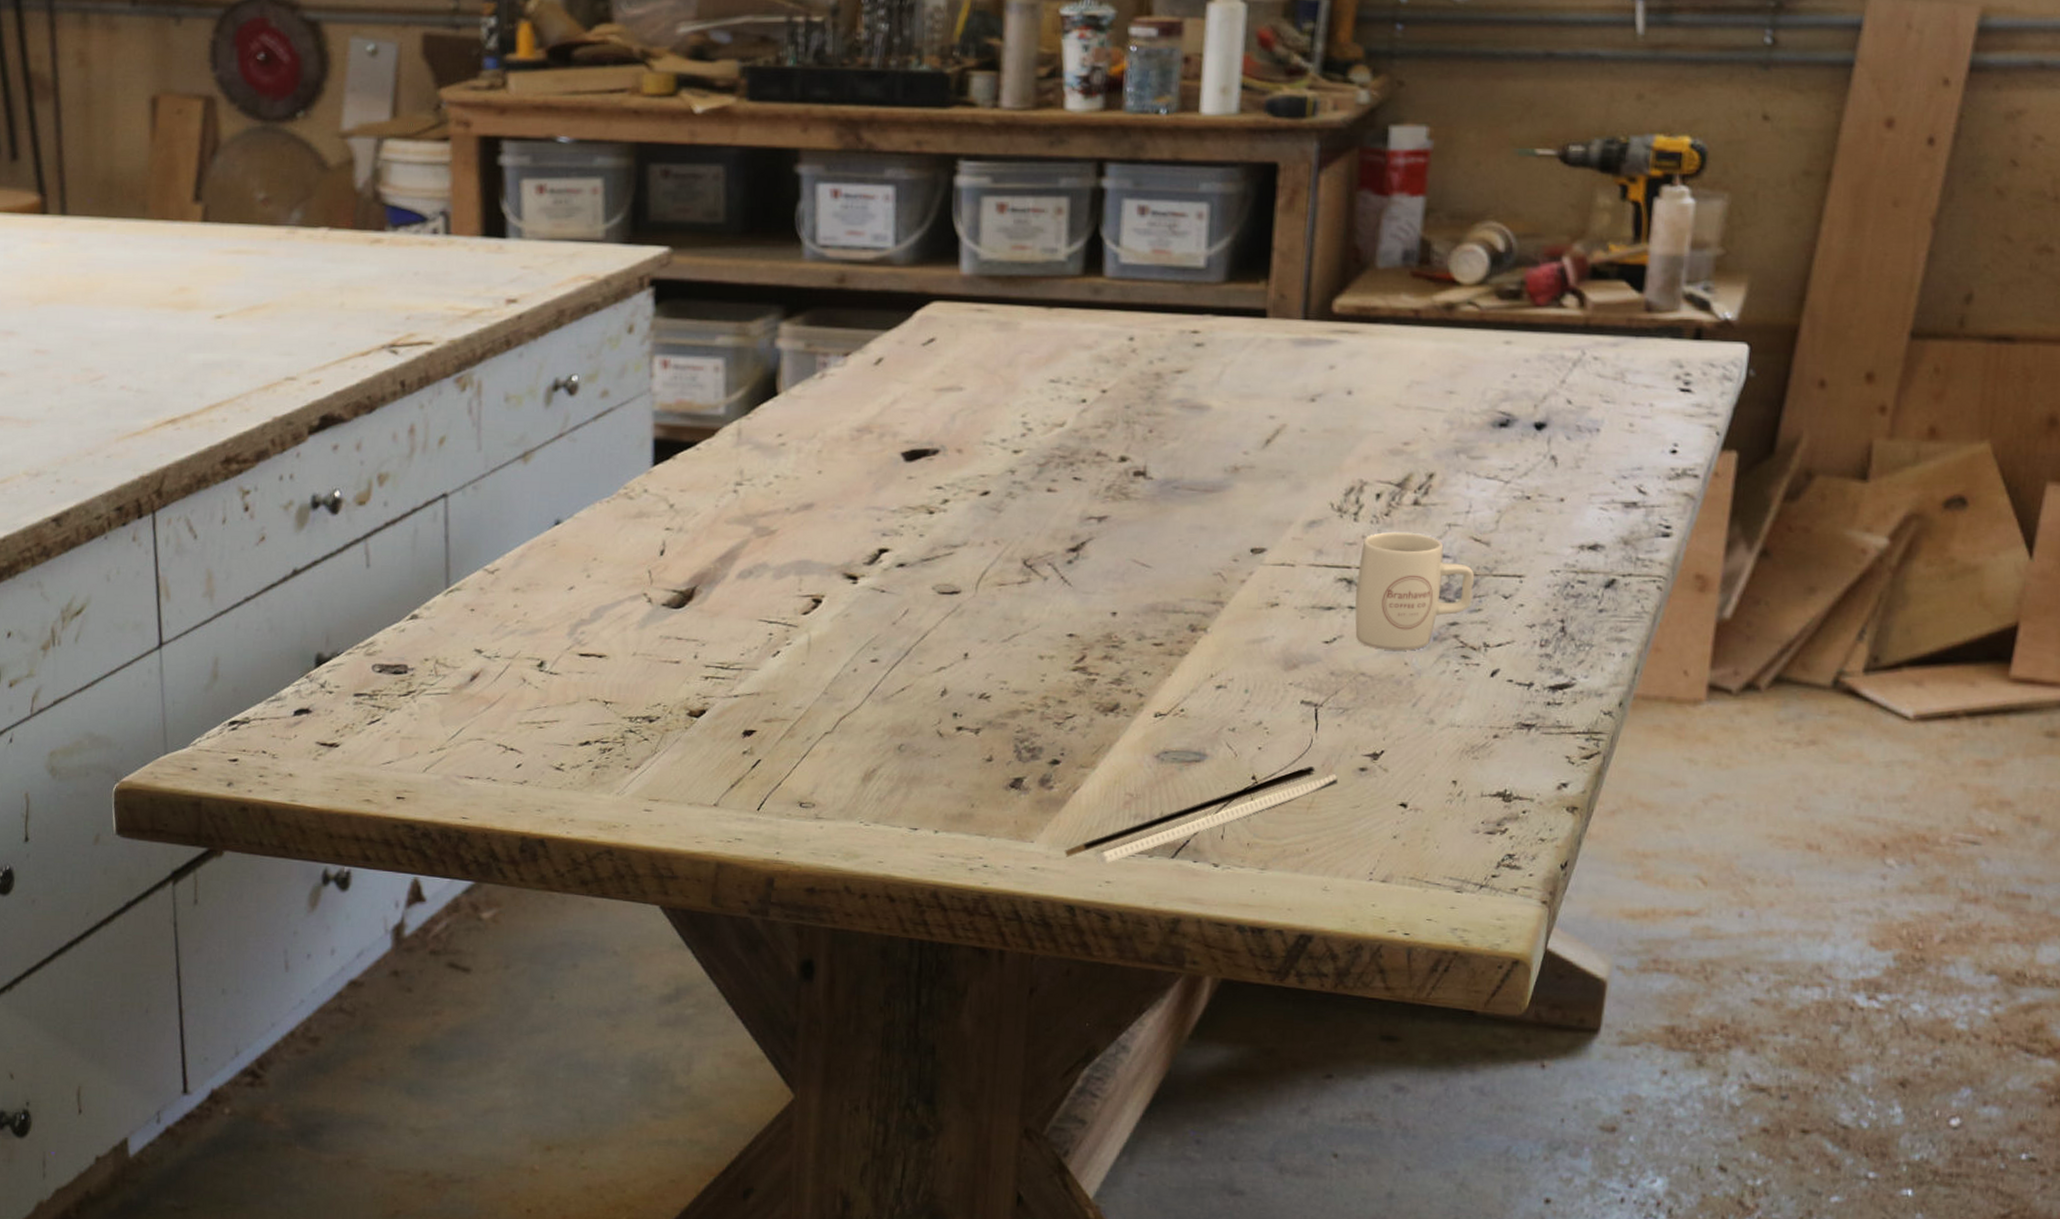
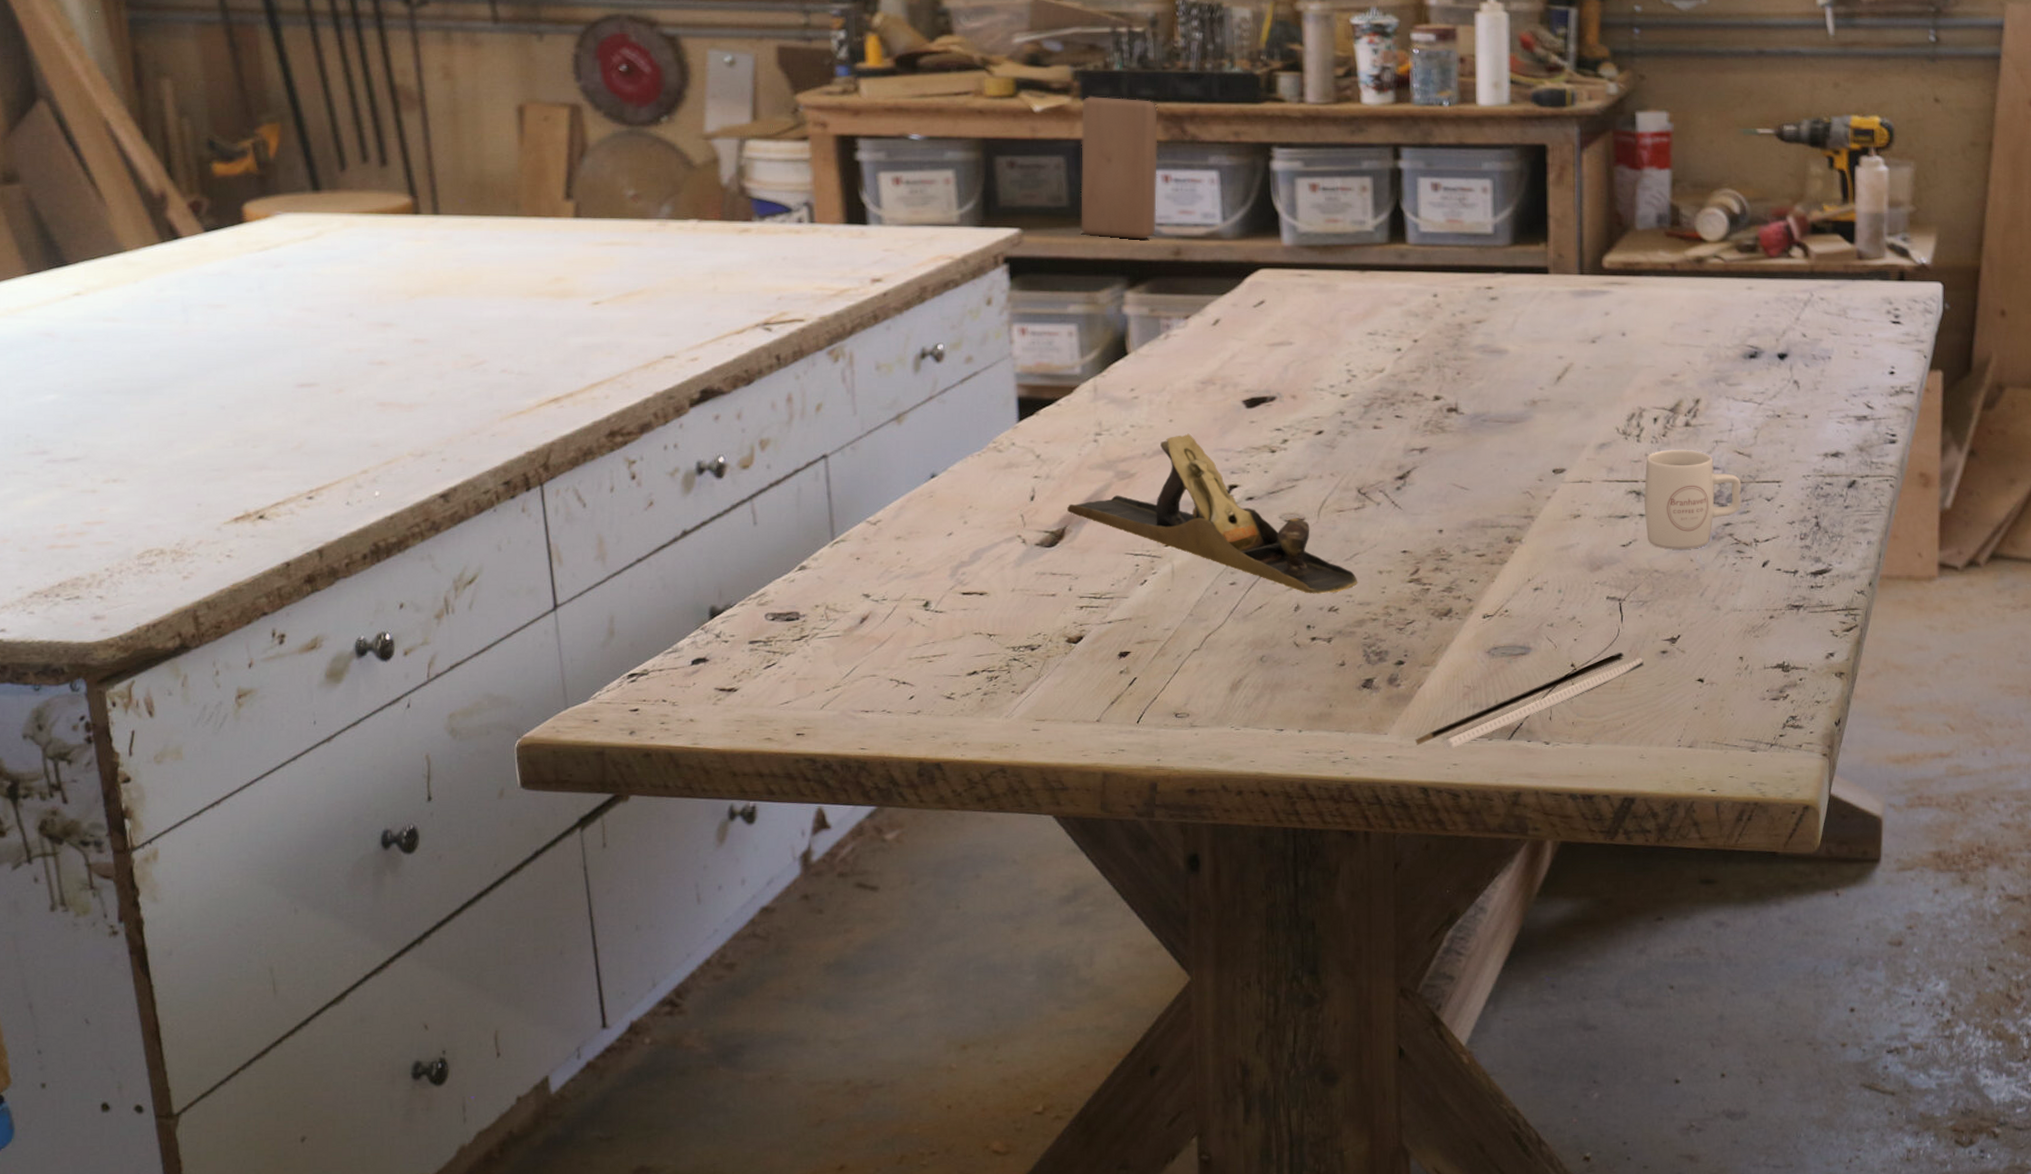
hand plane: none [698,487,1015,678] -> present [1066,433,1358,594]
wooden block: none [736,95,832,264] -> present [1080,96,1158,240]

